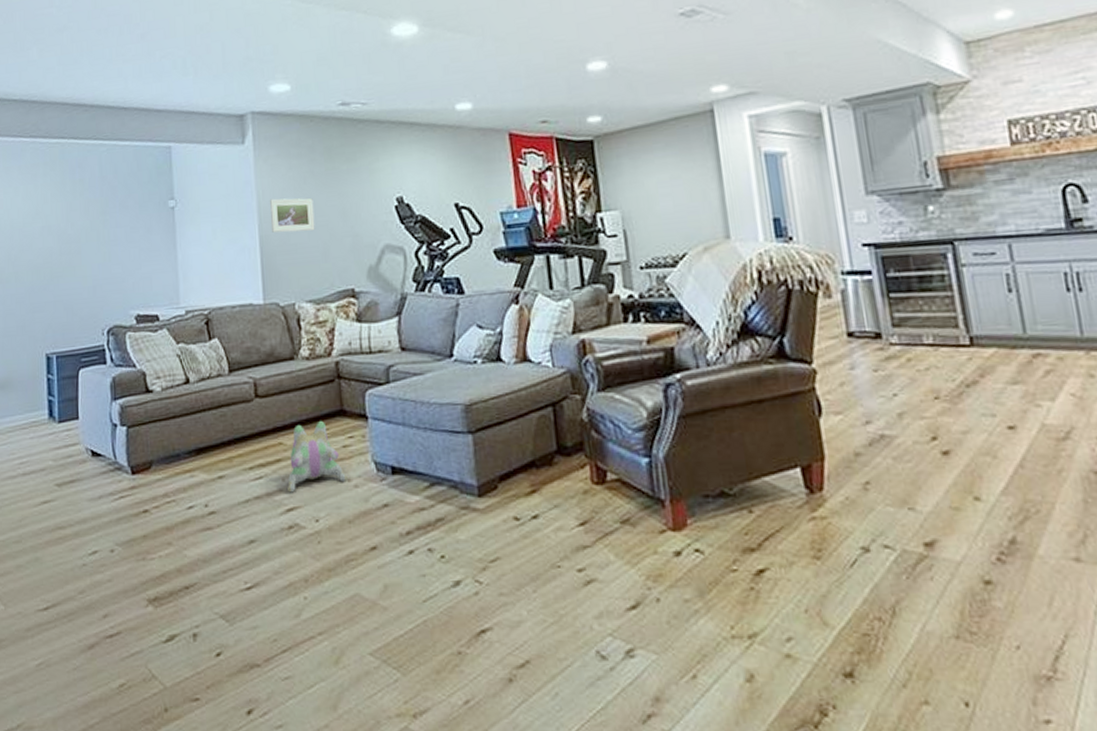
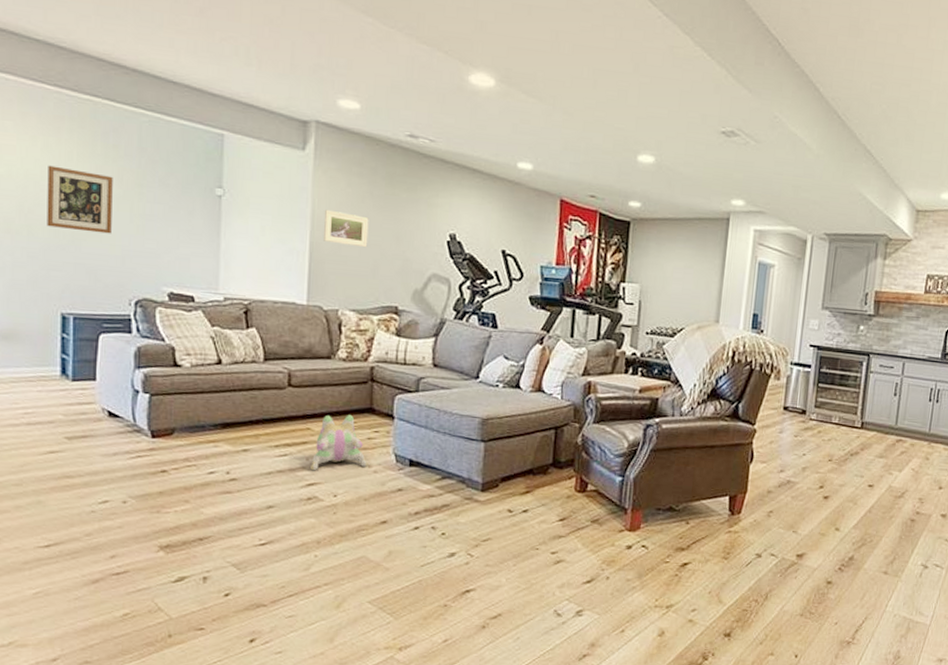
wall art: none [28,210,83,270] -> present [47,165,113,234]

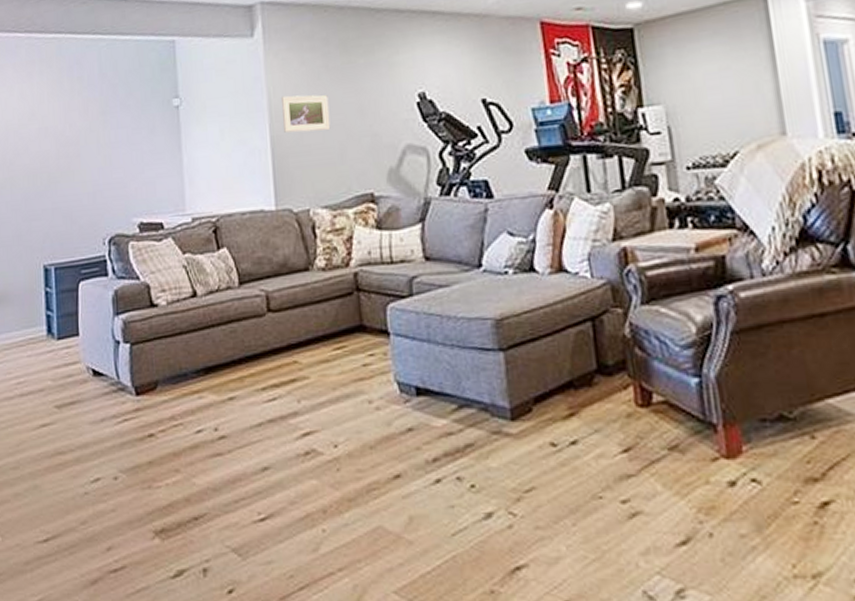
wall art: present [47,165,113,234] -> none [24,110,82,175]
plush toy: present [310,415,369,471] -> none [303,338,368,416]

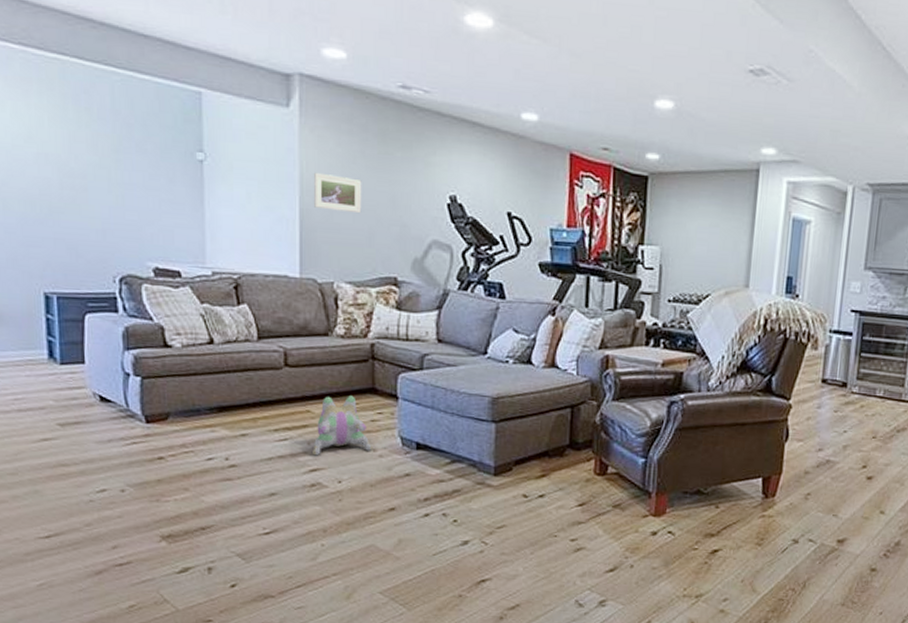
plush toy: none [303,338,368,416] -> present [313,396,373,456]

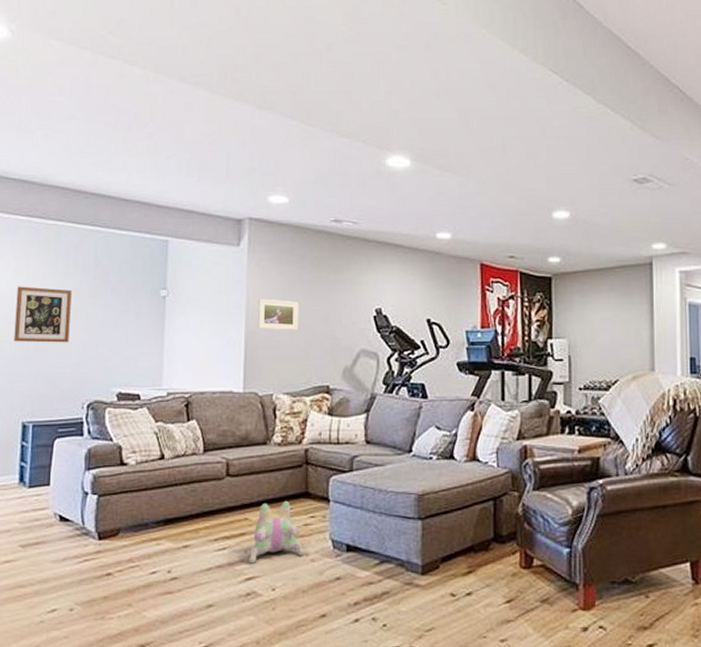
wall art: none [18,132,90,206] -> present [14,286,72,343]

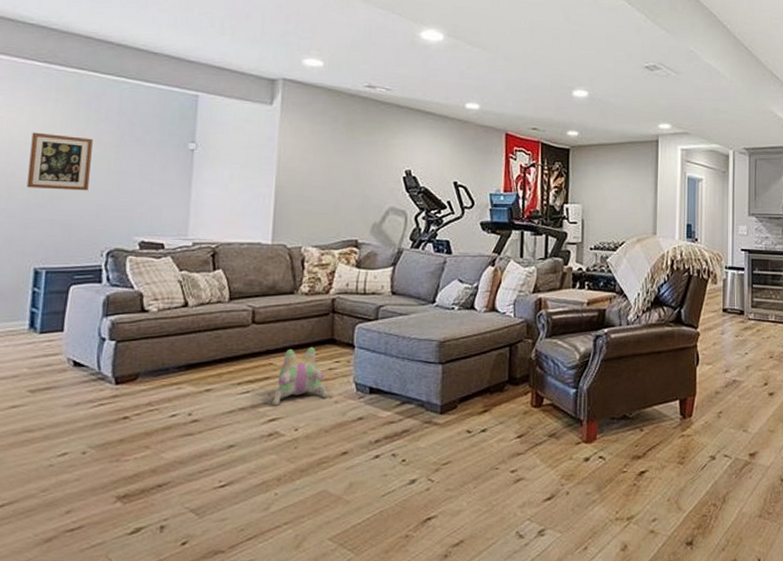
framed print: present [258,298,299,331] -> none [288,155,331,188]

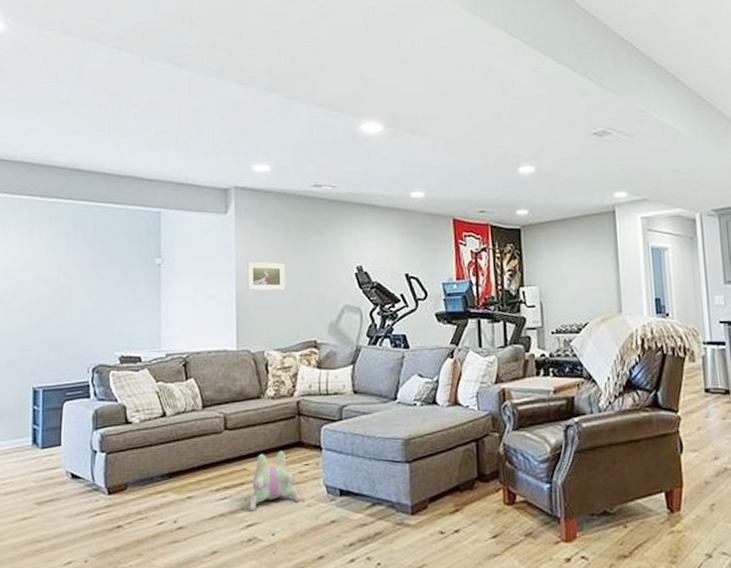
wall art: present [27,132,93,191] -> none [22,260,74,313]
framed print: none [288,155,331,188] -> present [247,261,286,291]

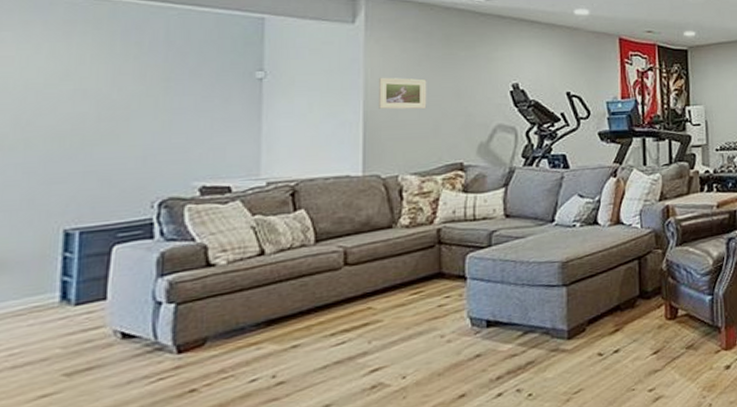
plush toy: present [249,451,302,511] -> none [374,284,441,354]

